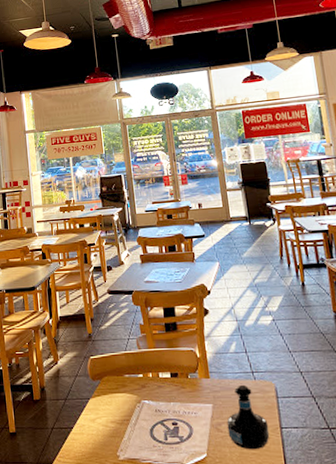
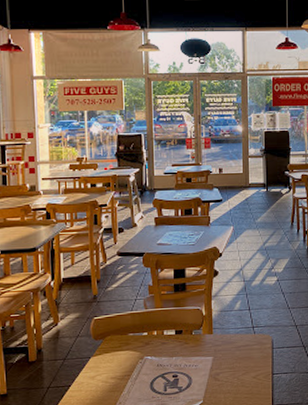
tequila bottle: present [227,384,270,450] -> none [224,338,262,395]

